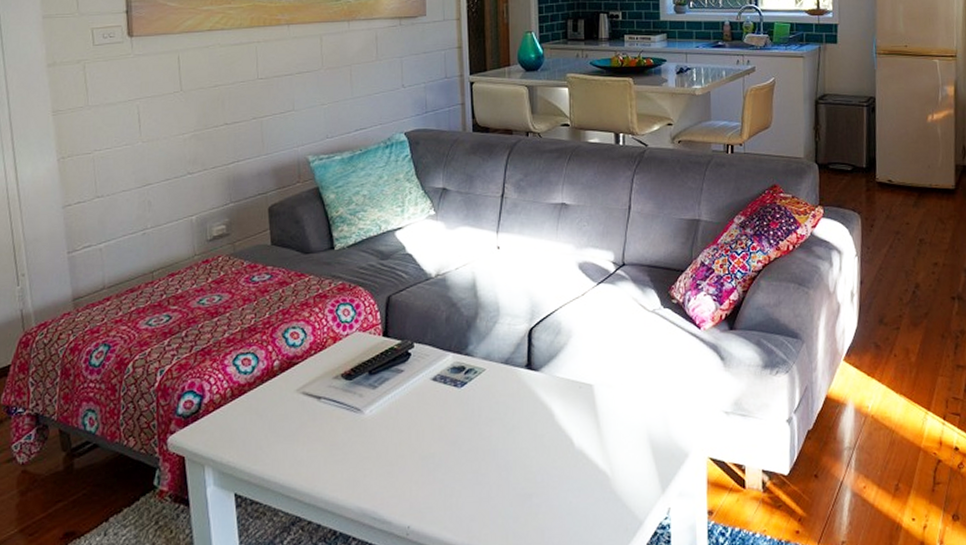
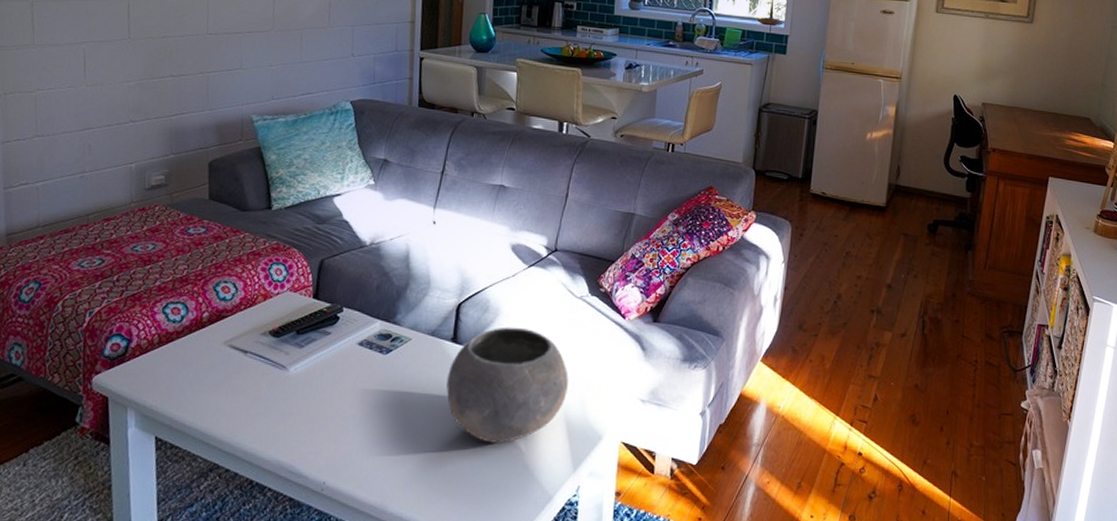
bowl: none [525,347,649,471] -> present [446,327,569,443]

